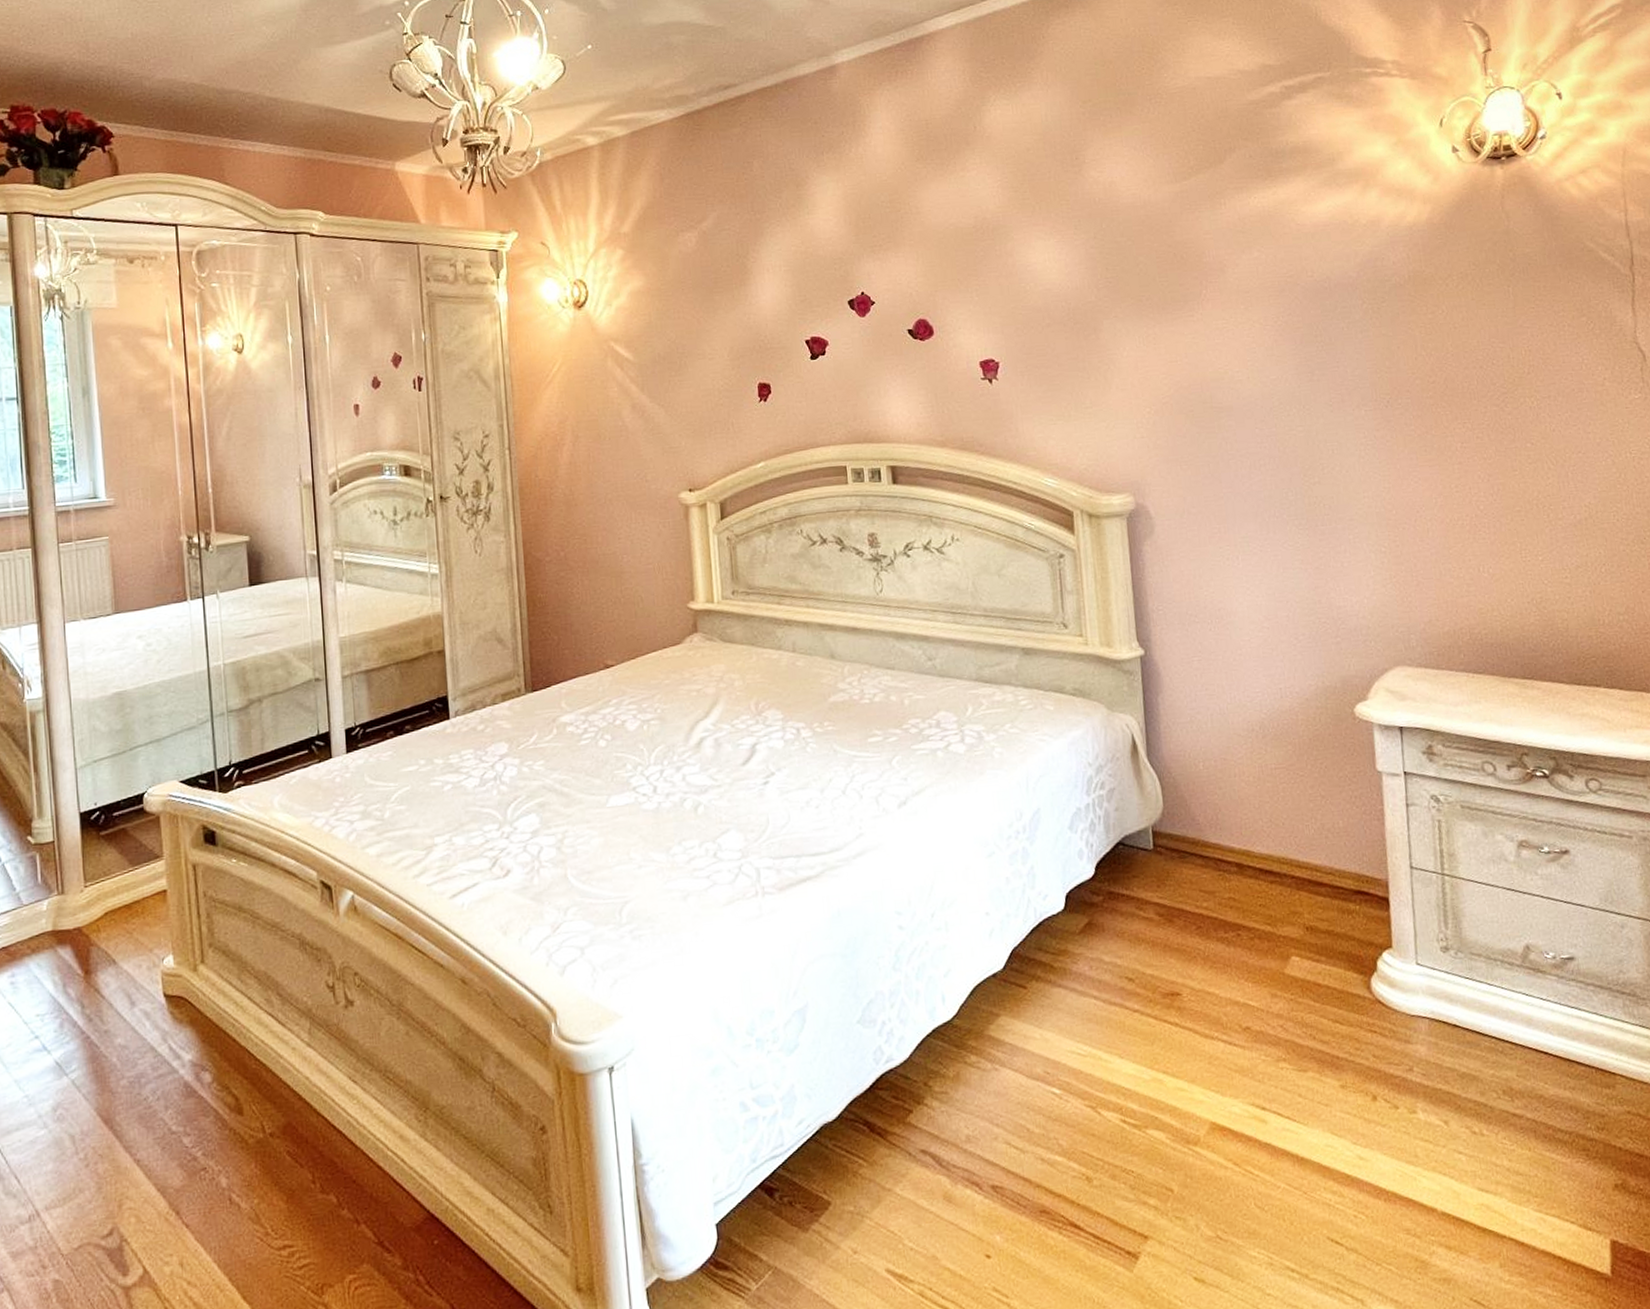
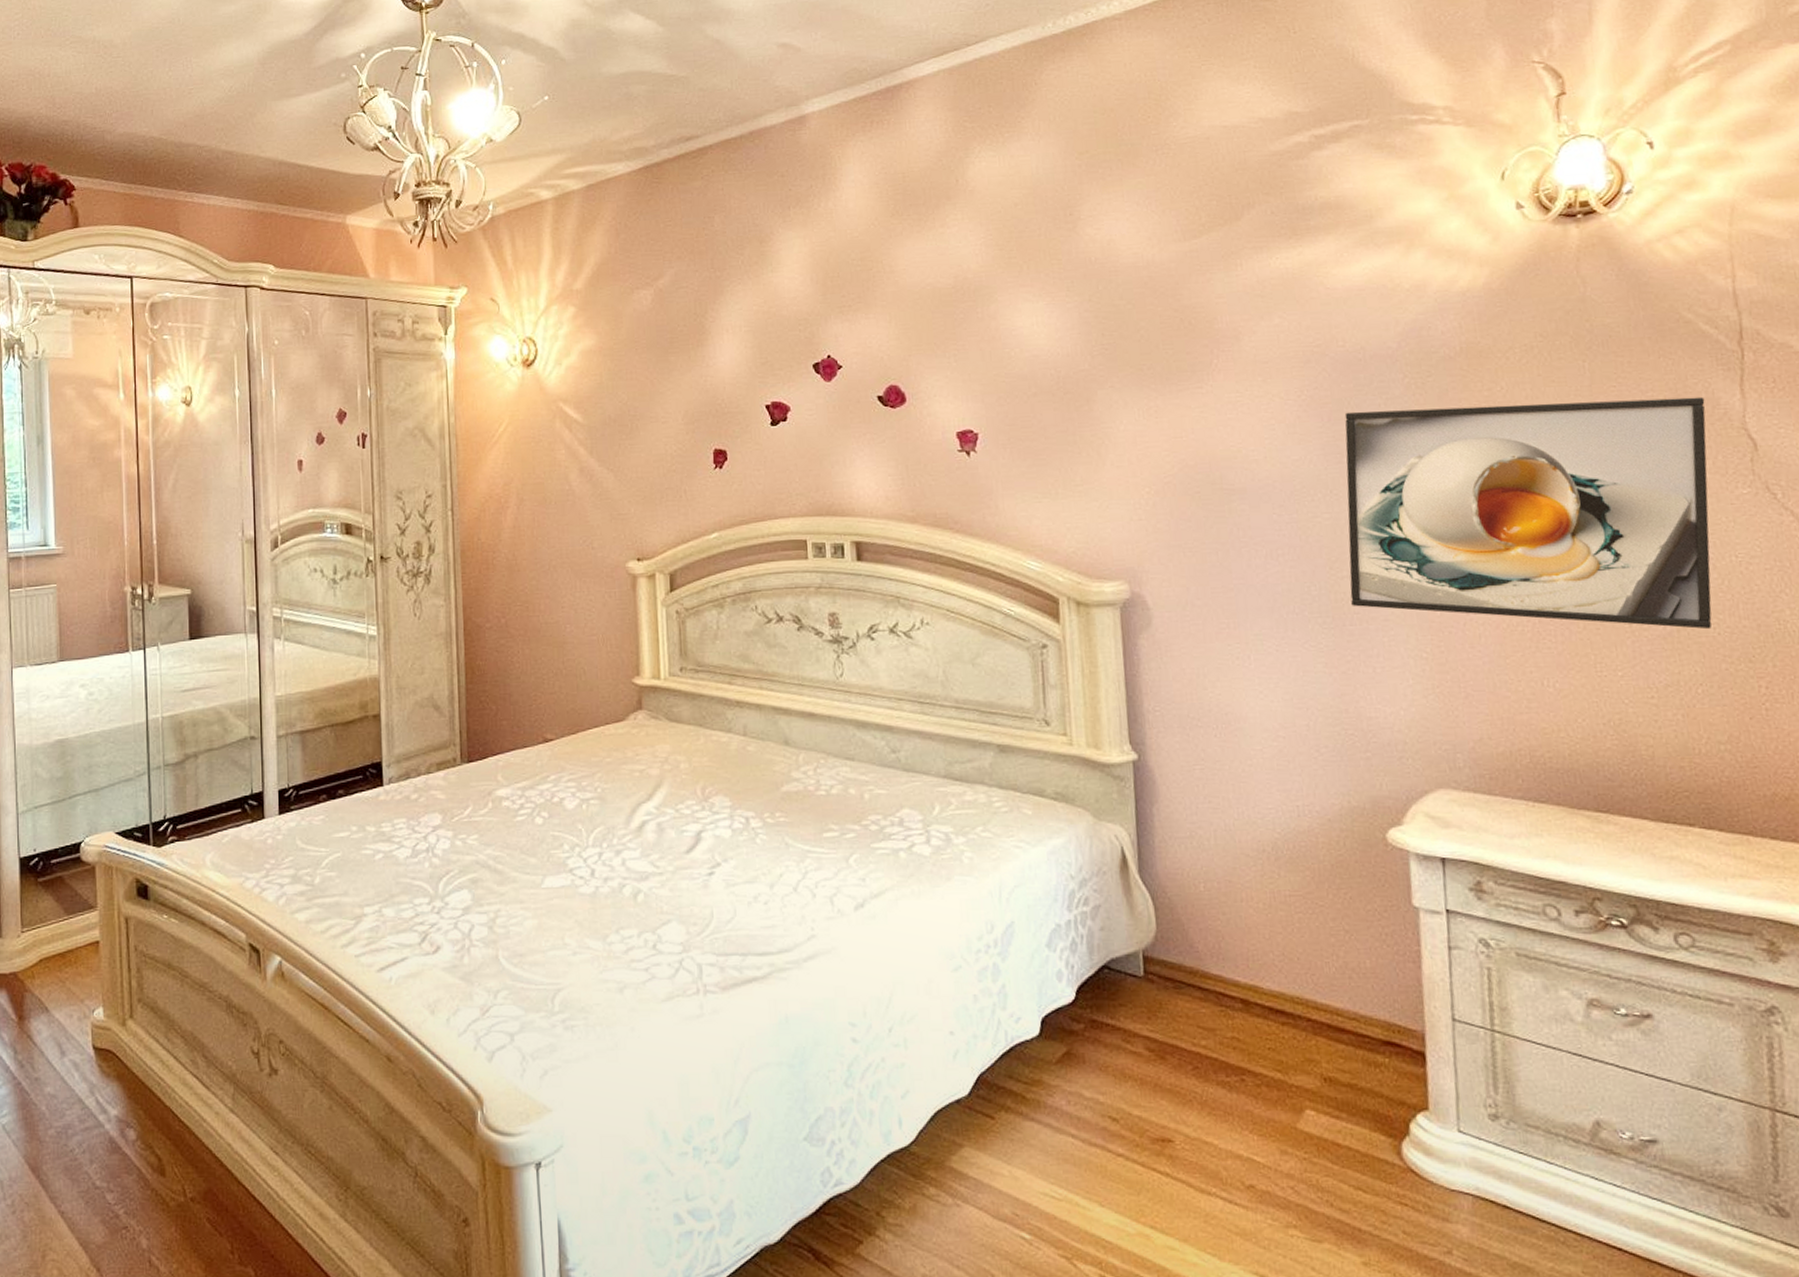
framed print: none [1314,315,1612,517] -> present [1344,396,1712,630]

